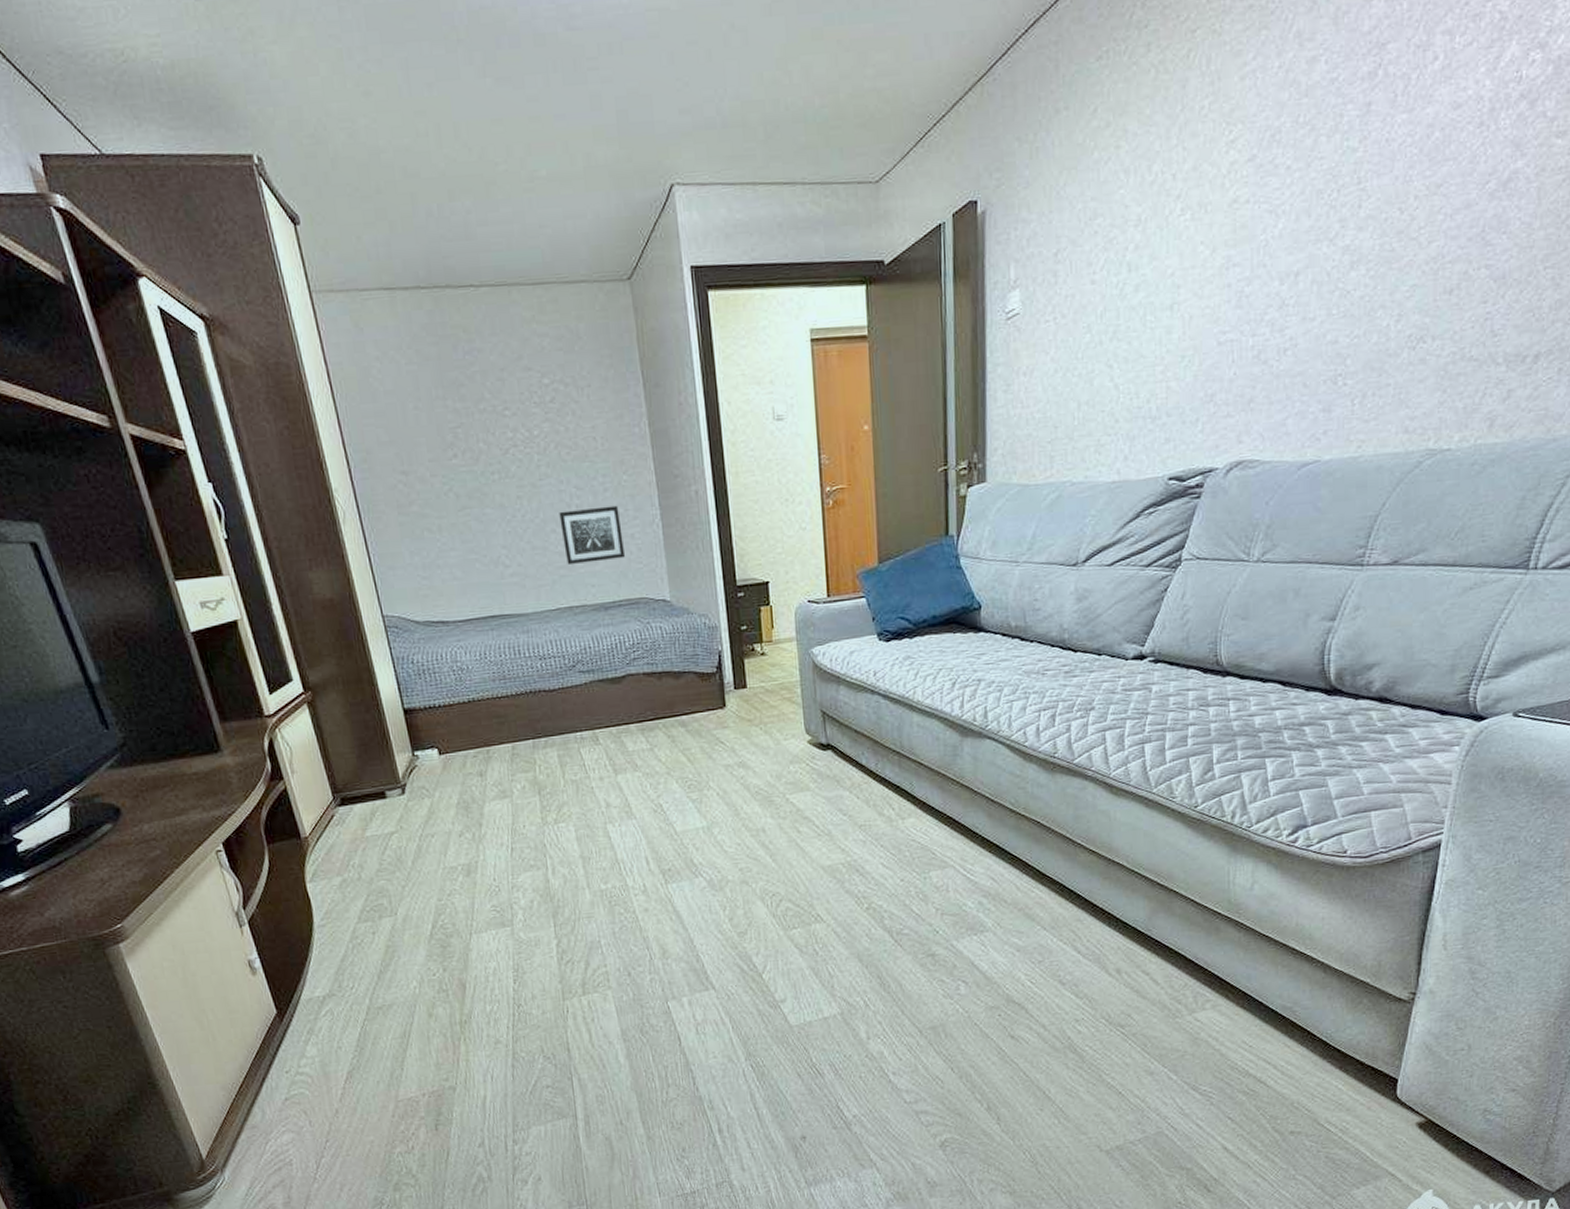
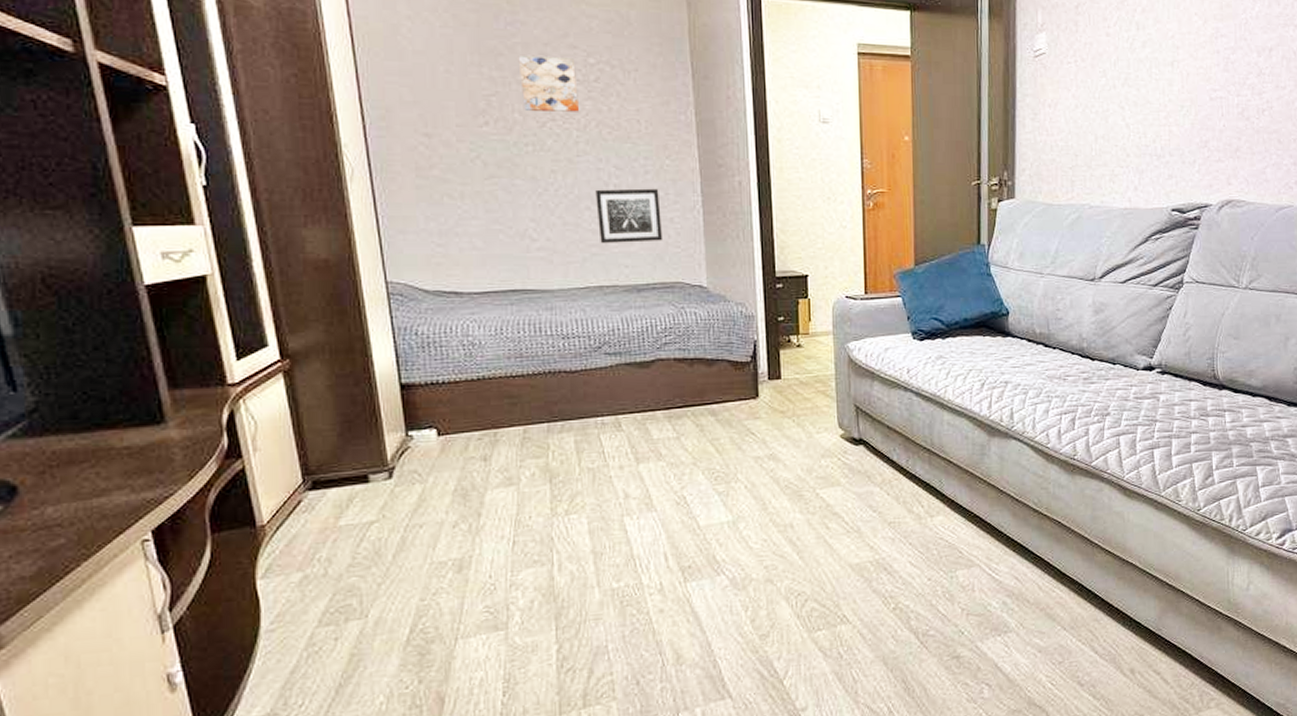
wall art: none [478,381,538,440] -> present [518,56,579,112]

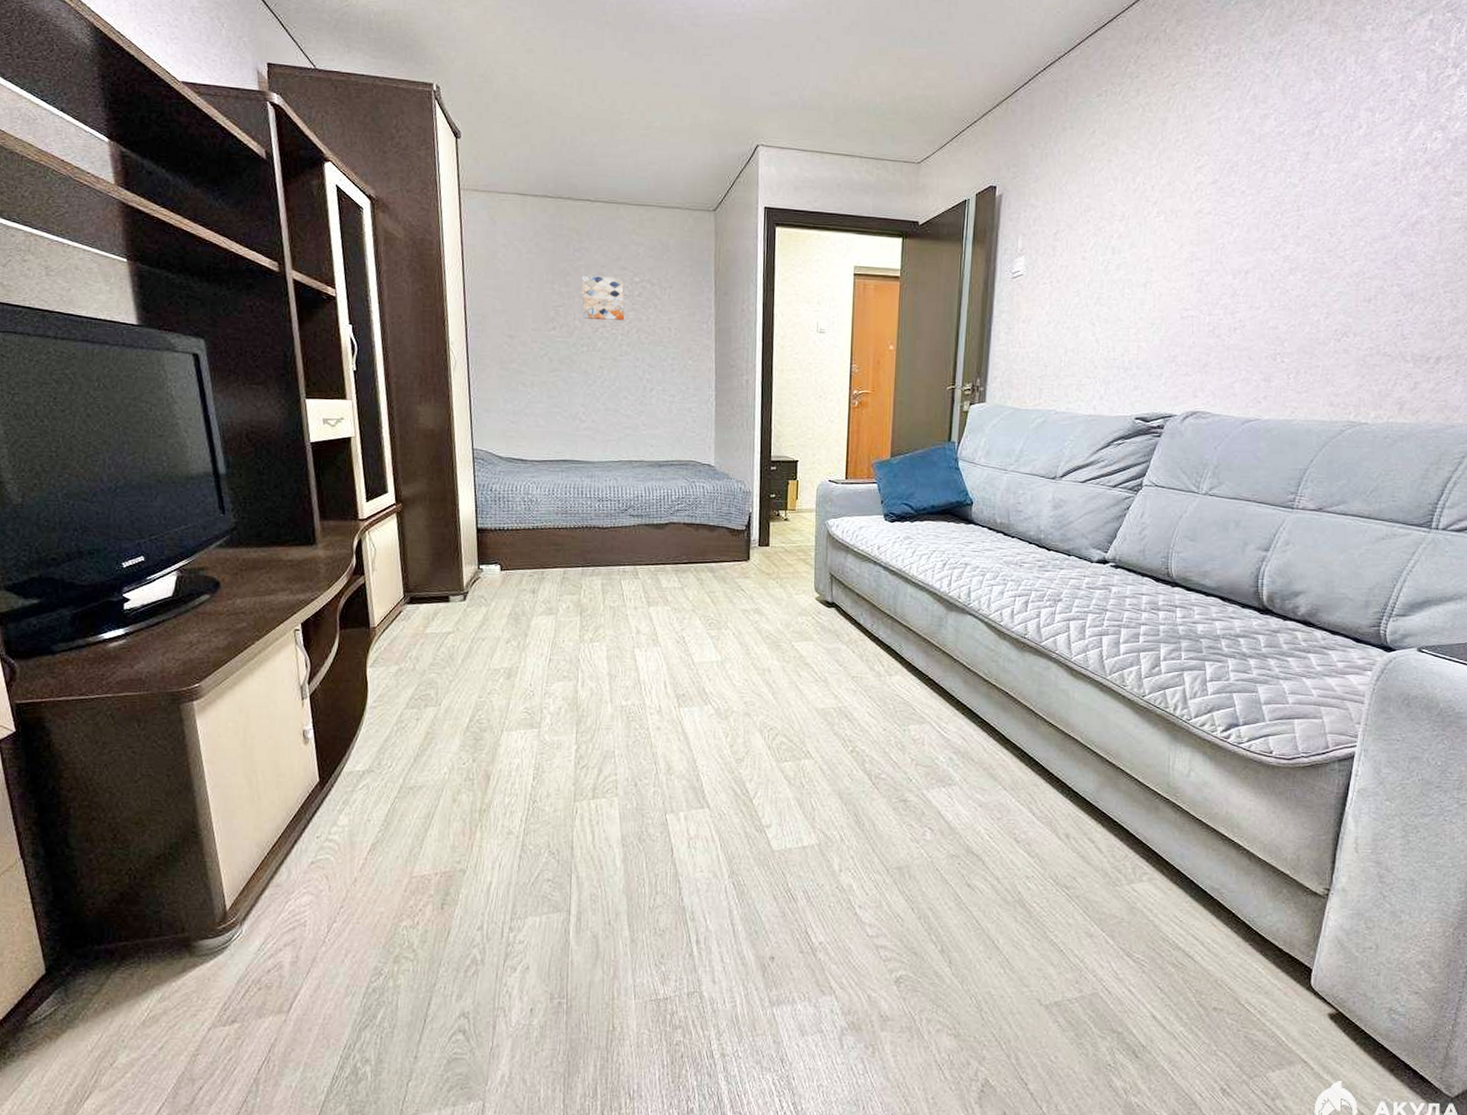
wall art: present [595,188,663,243] -> none [632,383,682,427]

